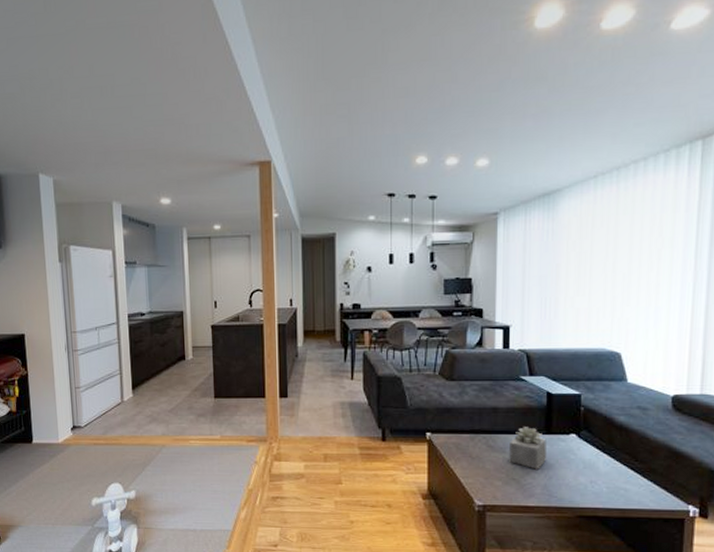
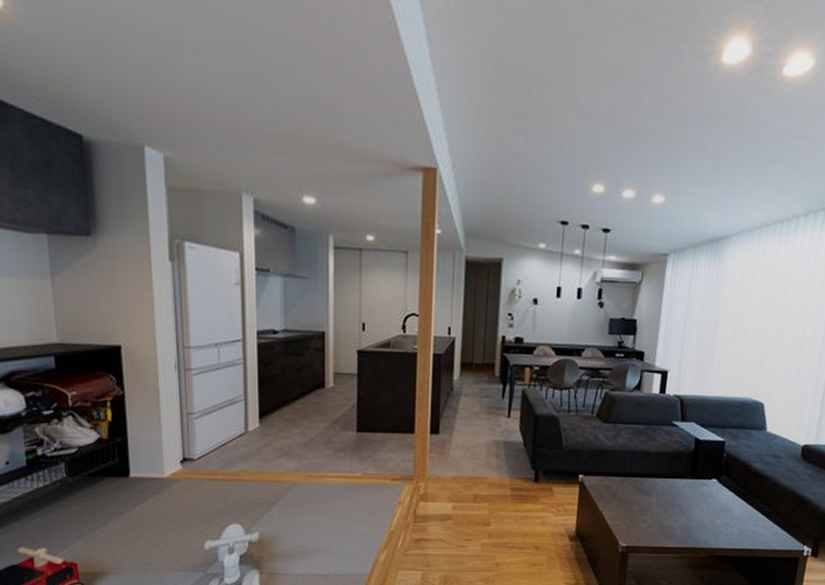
succulent plant: present [509,427,547,470] -> none [654,471,690,513]

